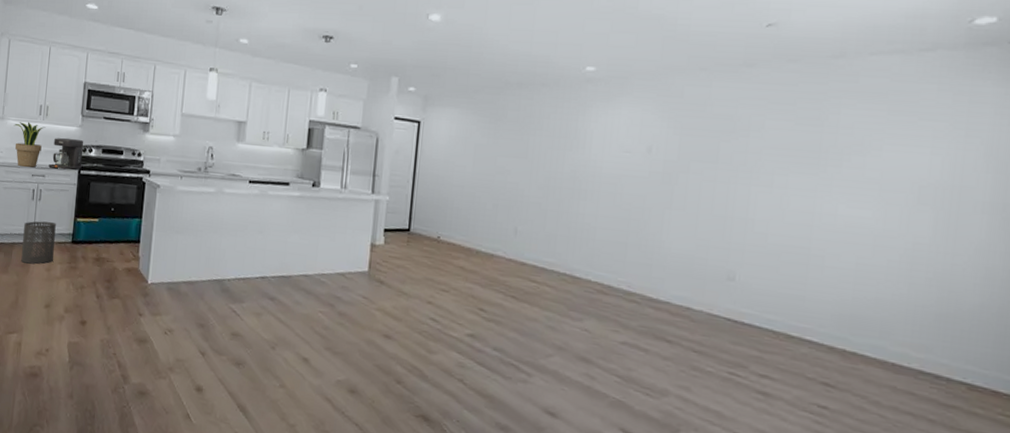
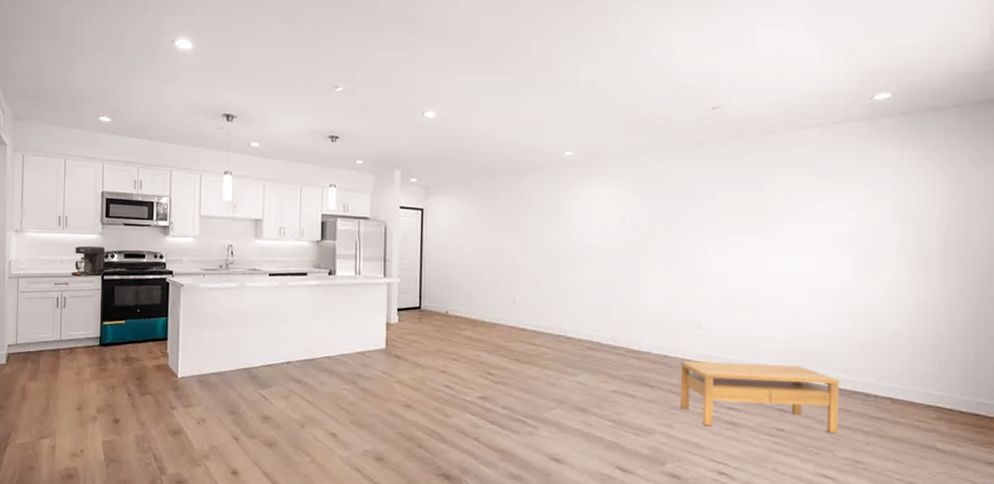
potted plant: present [13,122,46,168] -> none [33,233,66,276]
trash can: present [21,221,56,264] -> none [49,327,83,370]
coffee table: none [702,315,904,418] -> present [680,360,841,433]

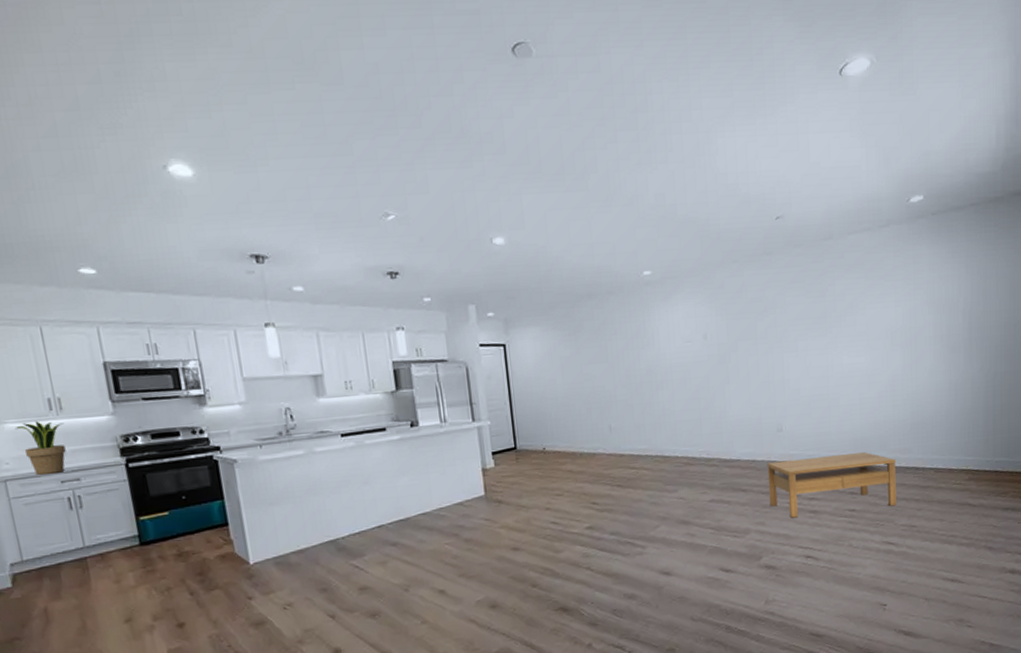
potted plant: none [33,233,66,276] -> present [14,421,66,475]
coffee maker: present [71,245,106,276] -> none [80,428,129,469]

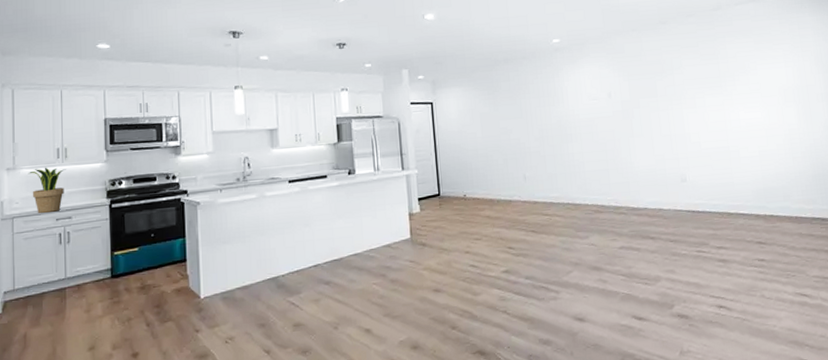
coffee table: present [767,452,896,518] -> none [673,202,806,267]

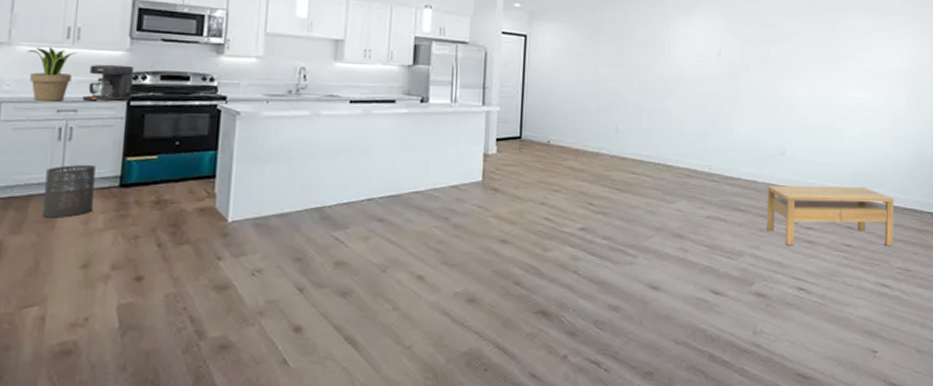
trash can: none [53,261,92,311] -> present [42,164,96,218]
coffee maker: none [74,174,113,209] -> present [82,64,135,102]
coffee table: none [673,202,806,267] -> present [766,185,895,246]

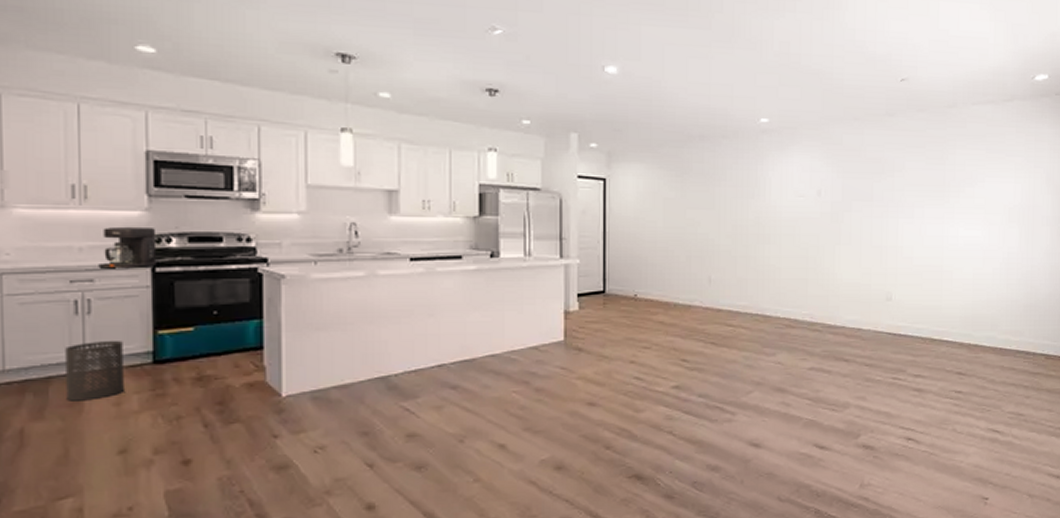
potted plant: present [26,47,77,101] -> none [25,208,86,271]
coffee table: present [766,185,895,246] -> none [872,331,1007,395]

